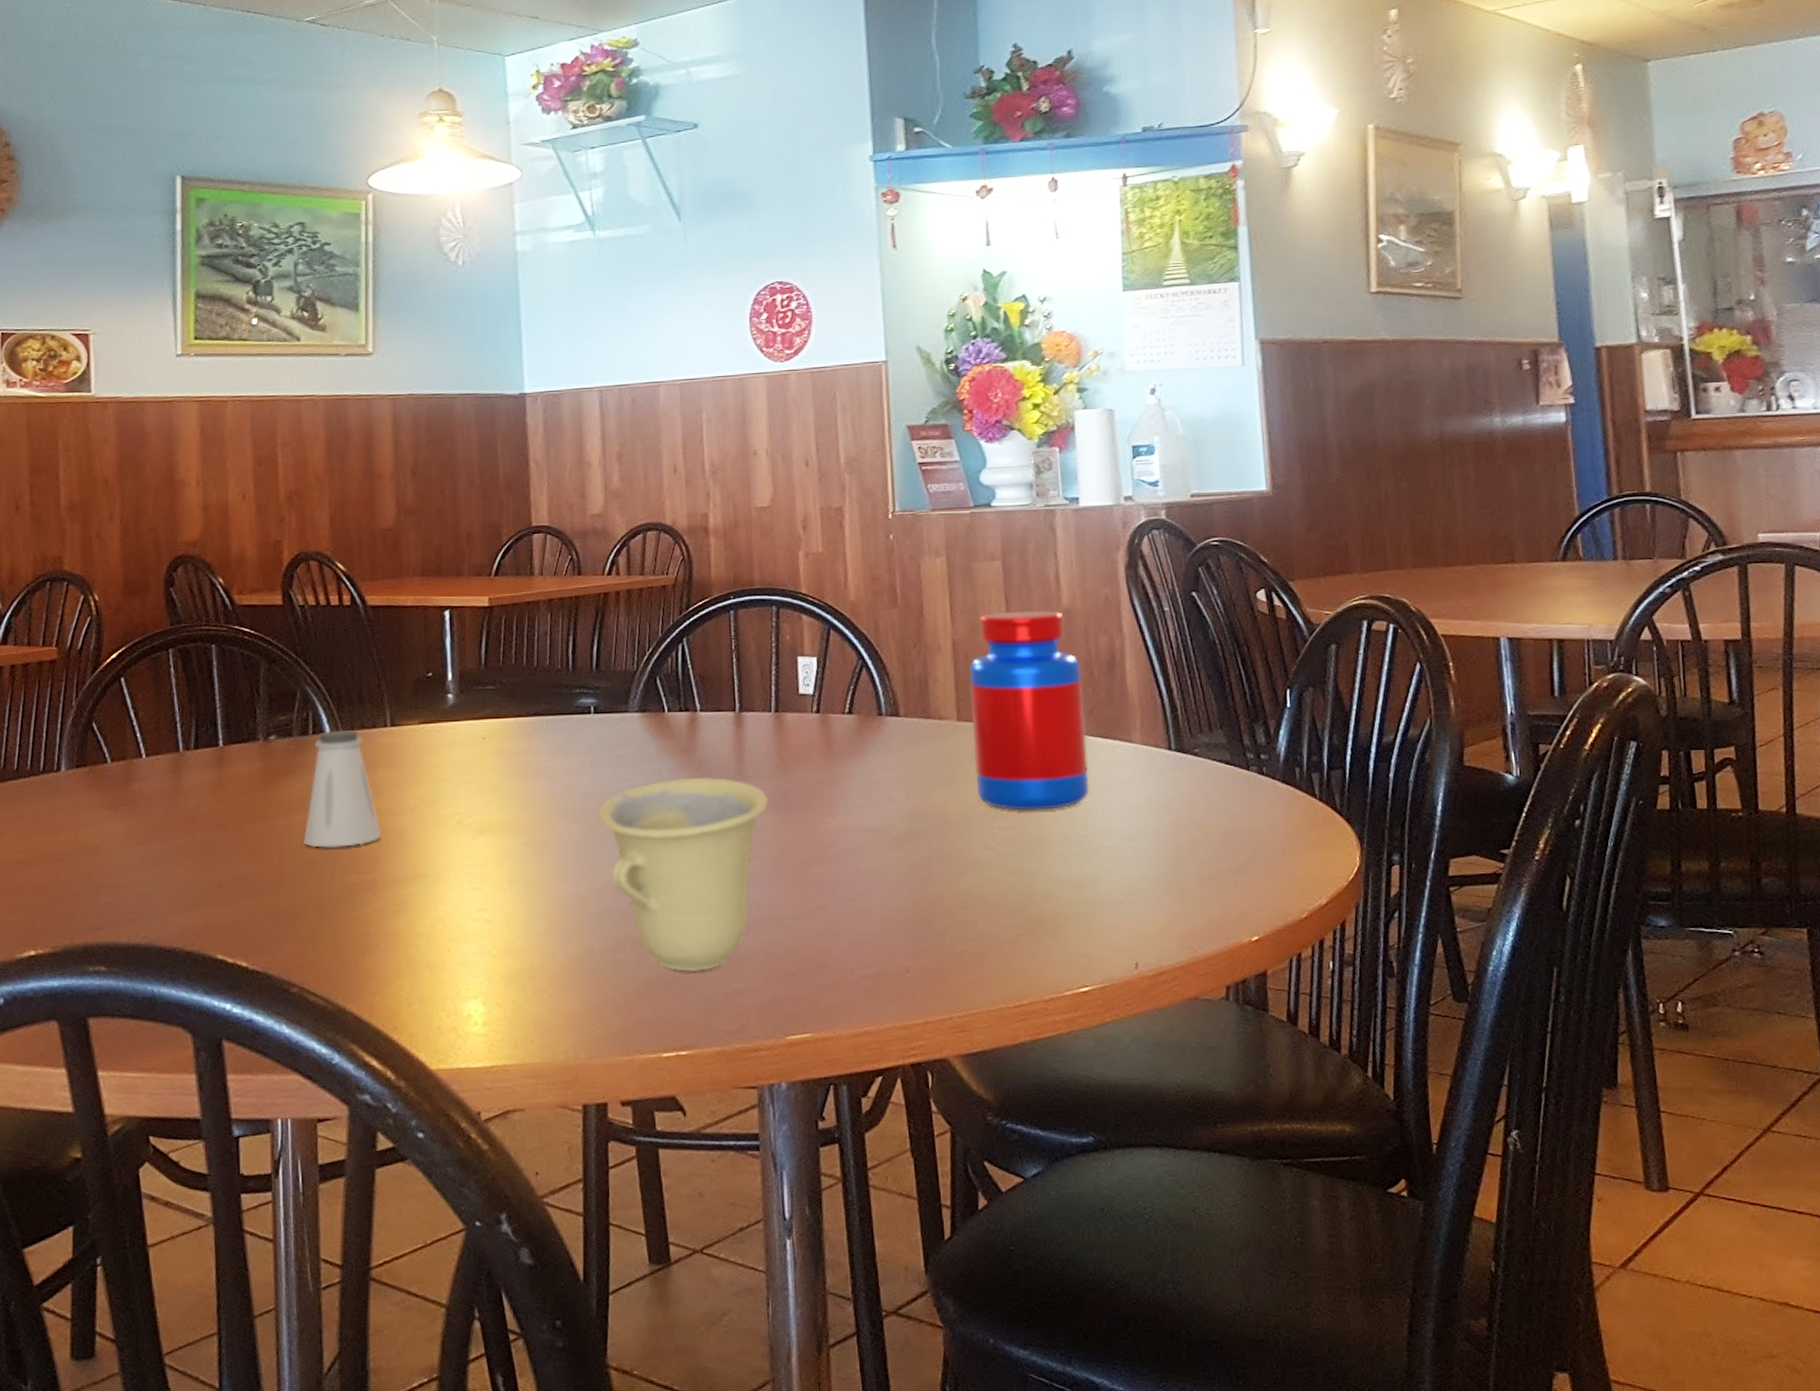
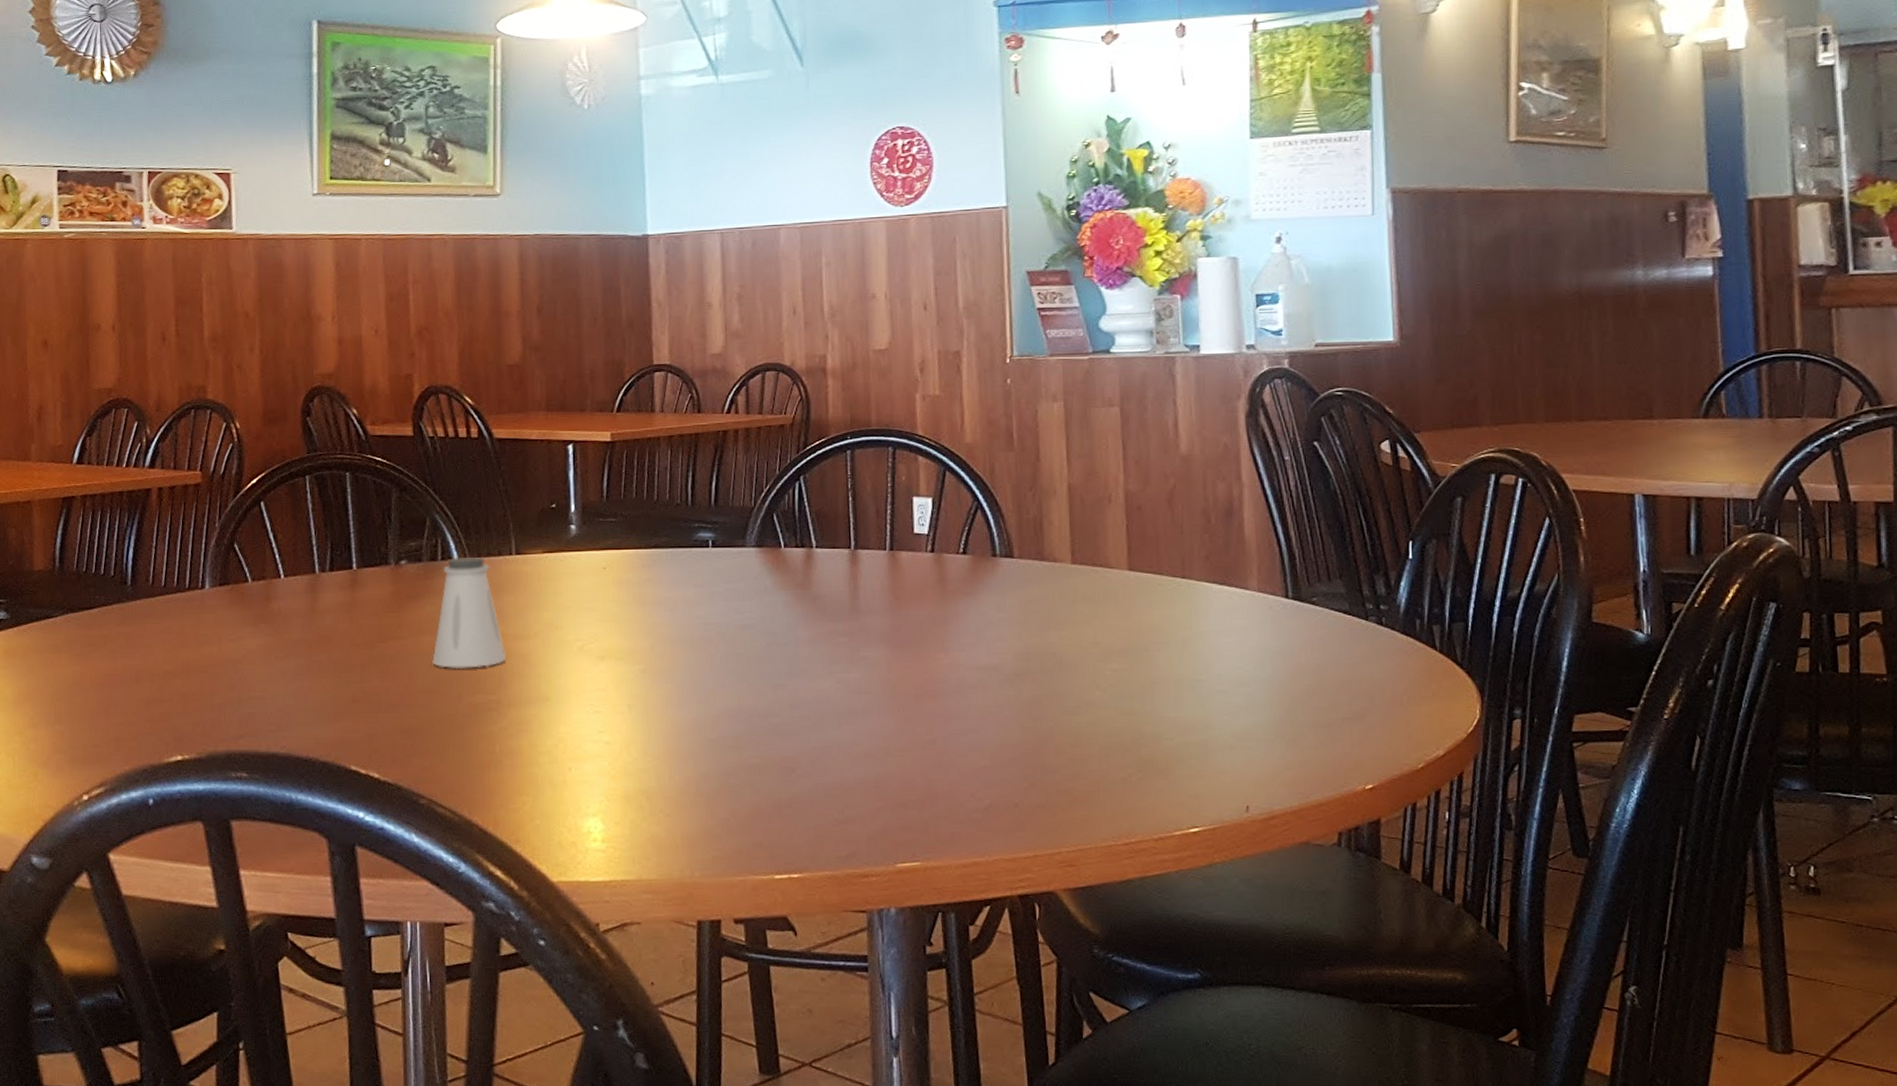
cup: present [597,776,770,972] -> none [714,611,883,798]
jar: present [969,611,1089,811] -> none [1084,457,1204,654]

